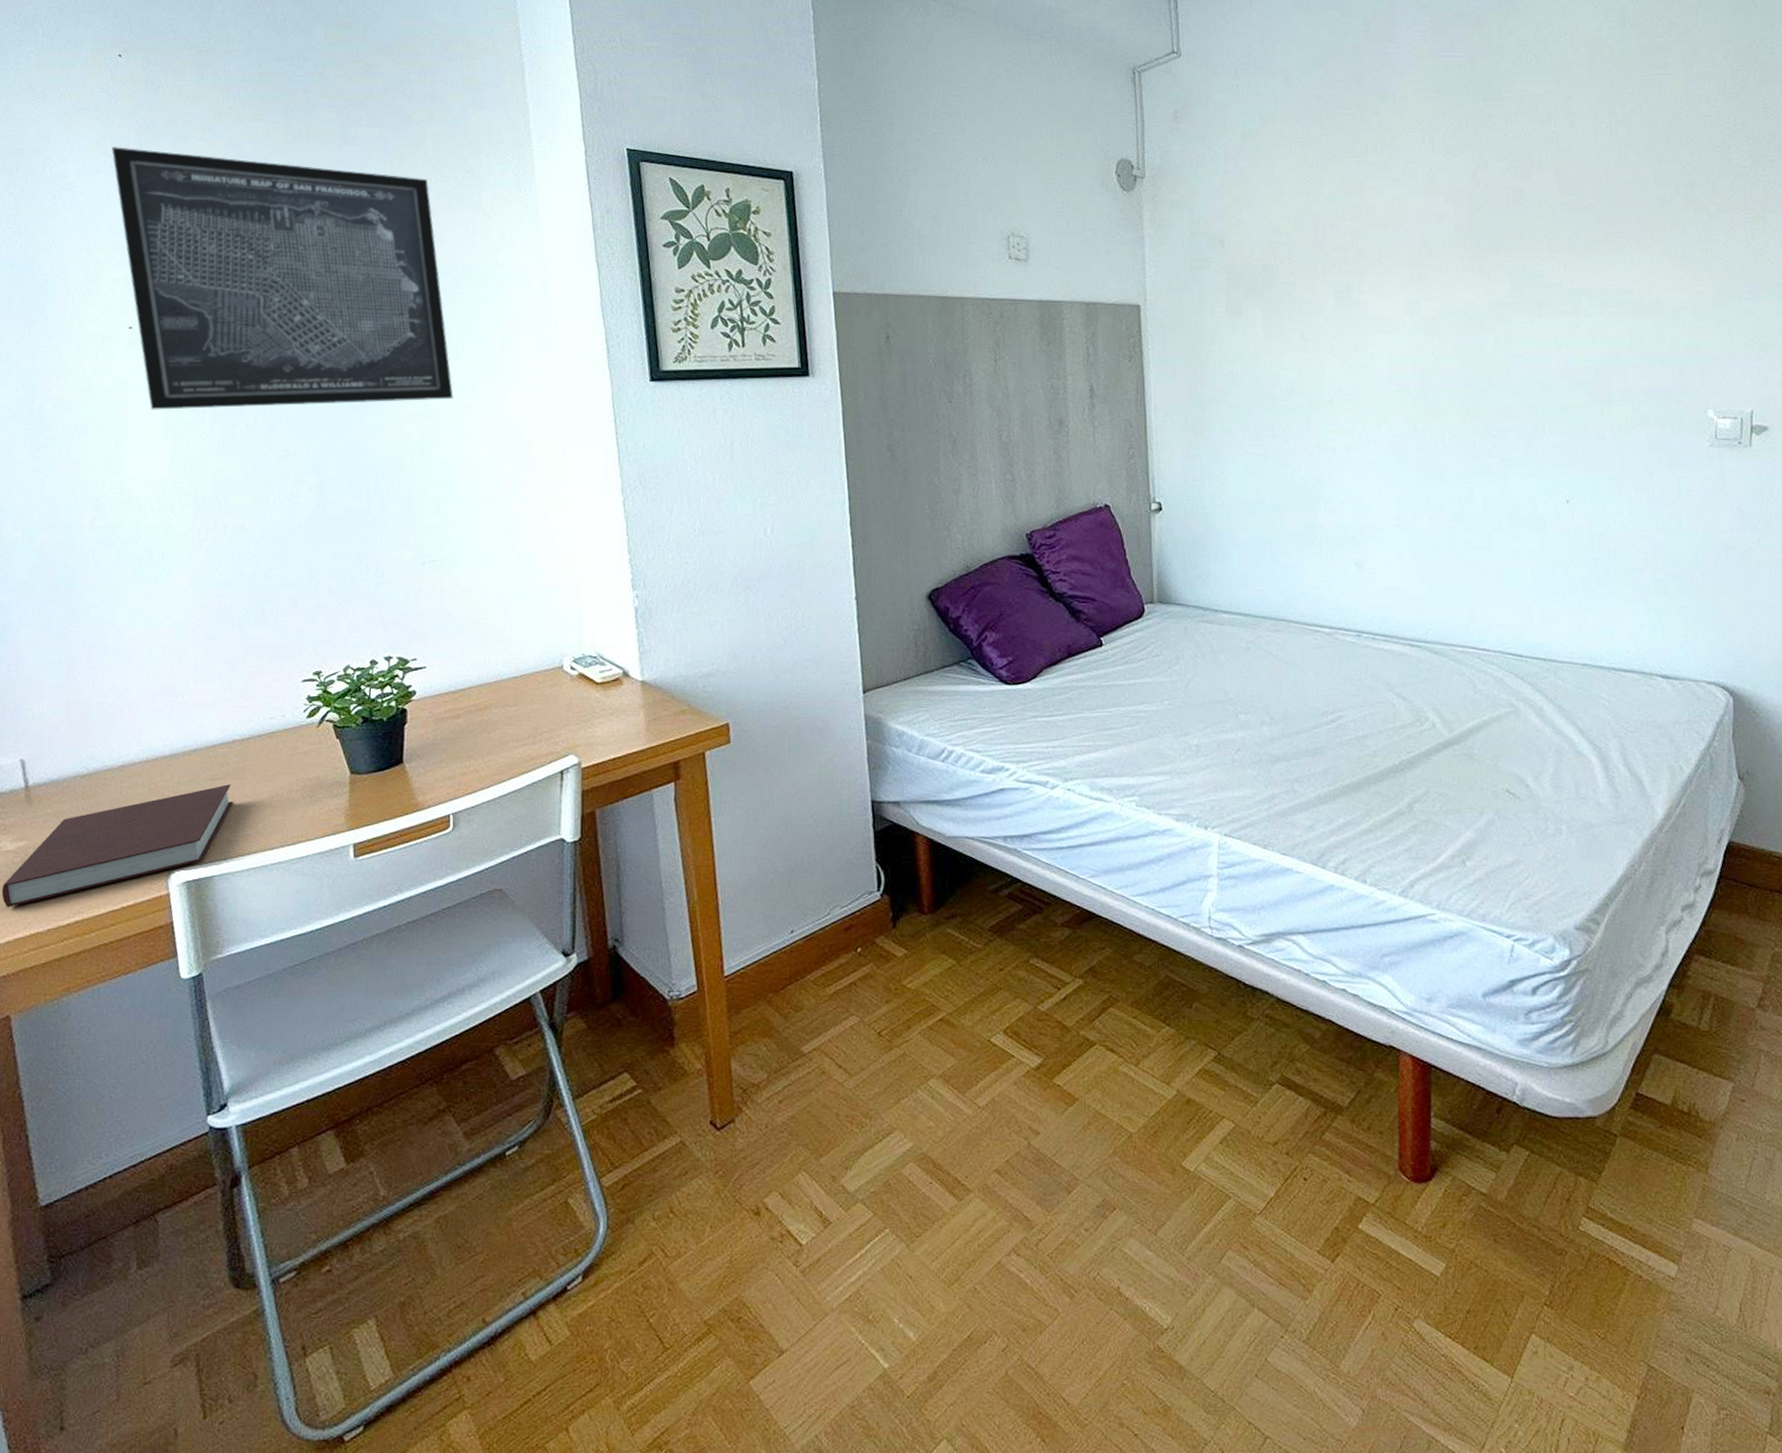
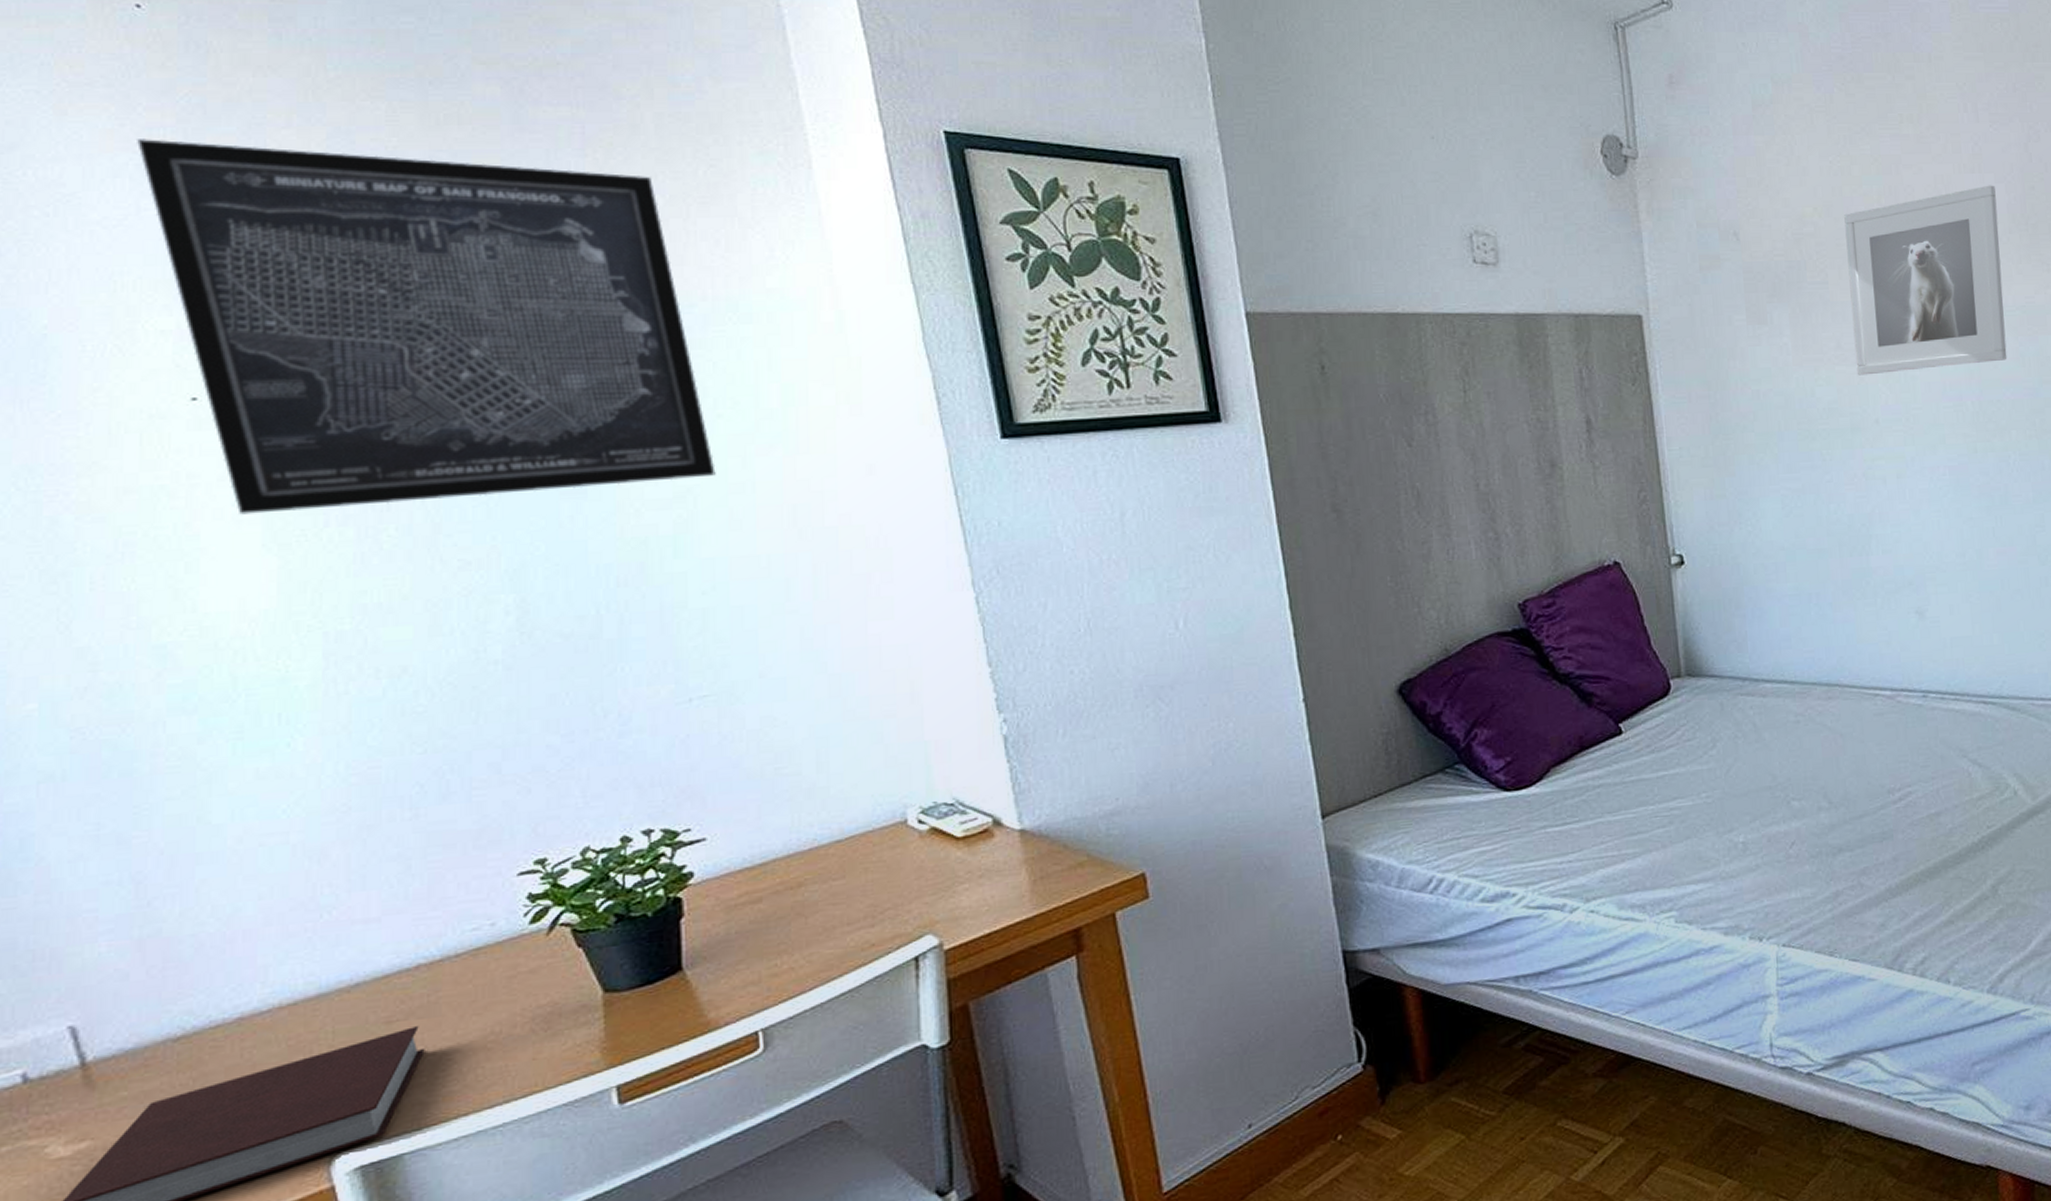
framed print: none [1313,205,1448,362] -> present [1844,185,2008,376]

